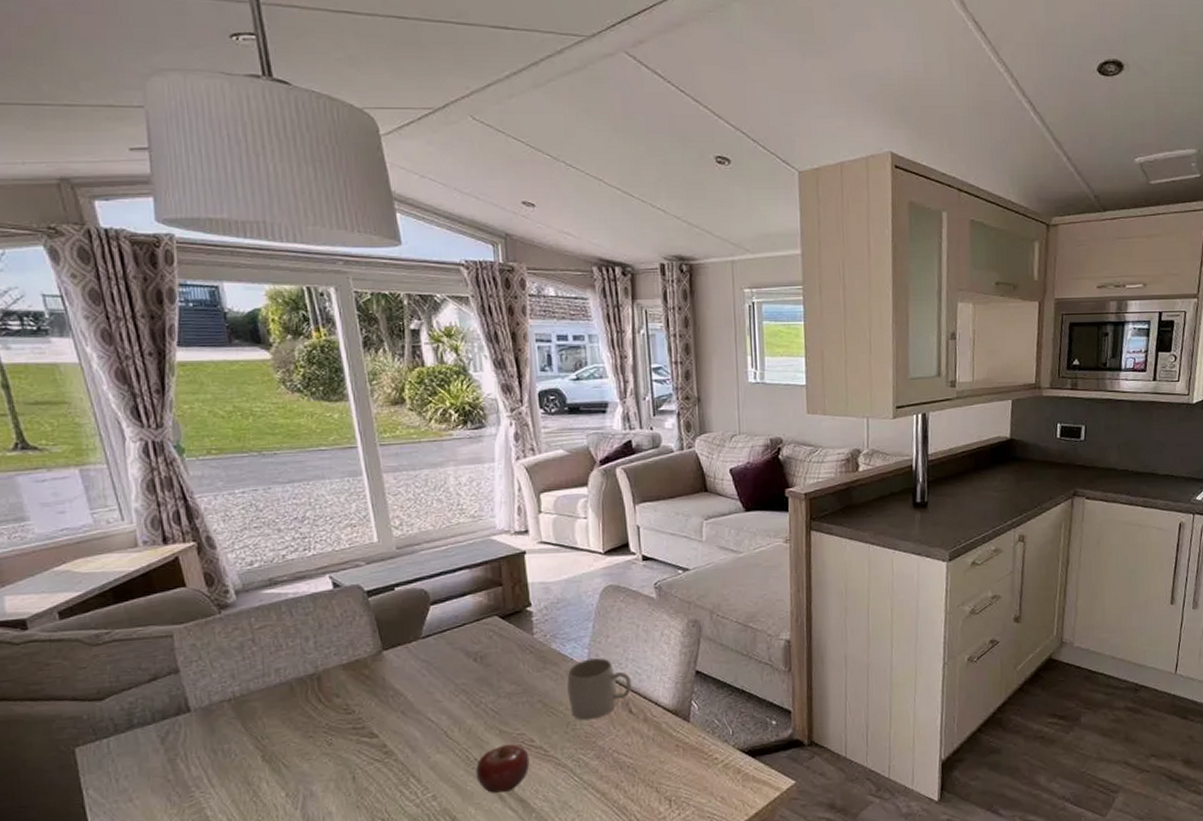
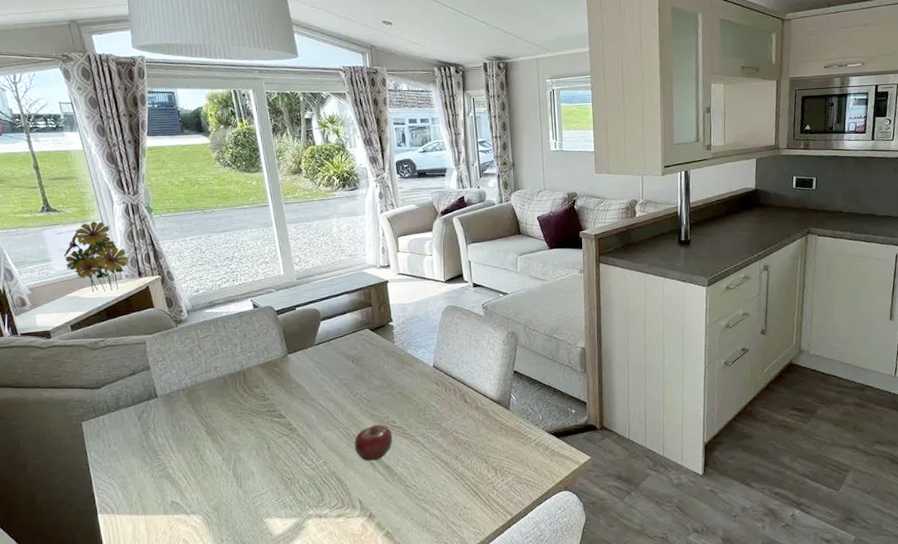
flower bouquet: none [47,464,150,566] -> present [63,220,130,293]
mug: present [567,658,632,721] -> none [419,361,467,408]

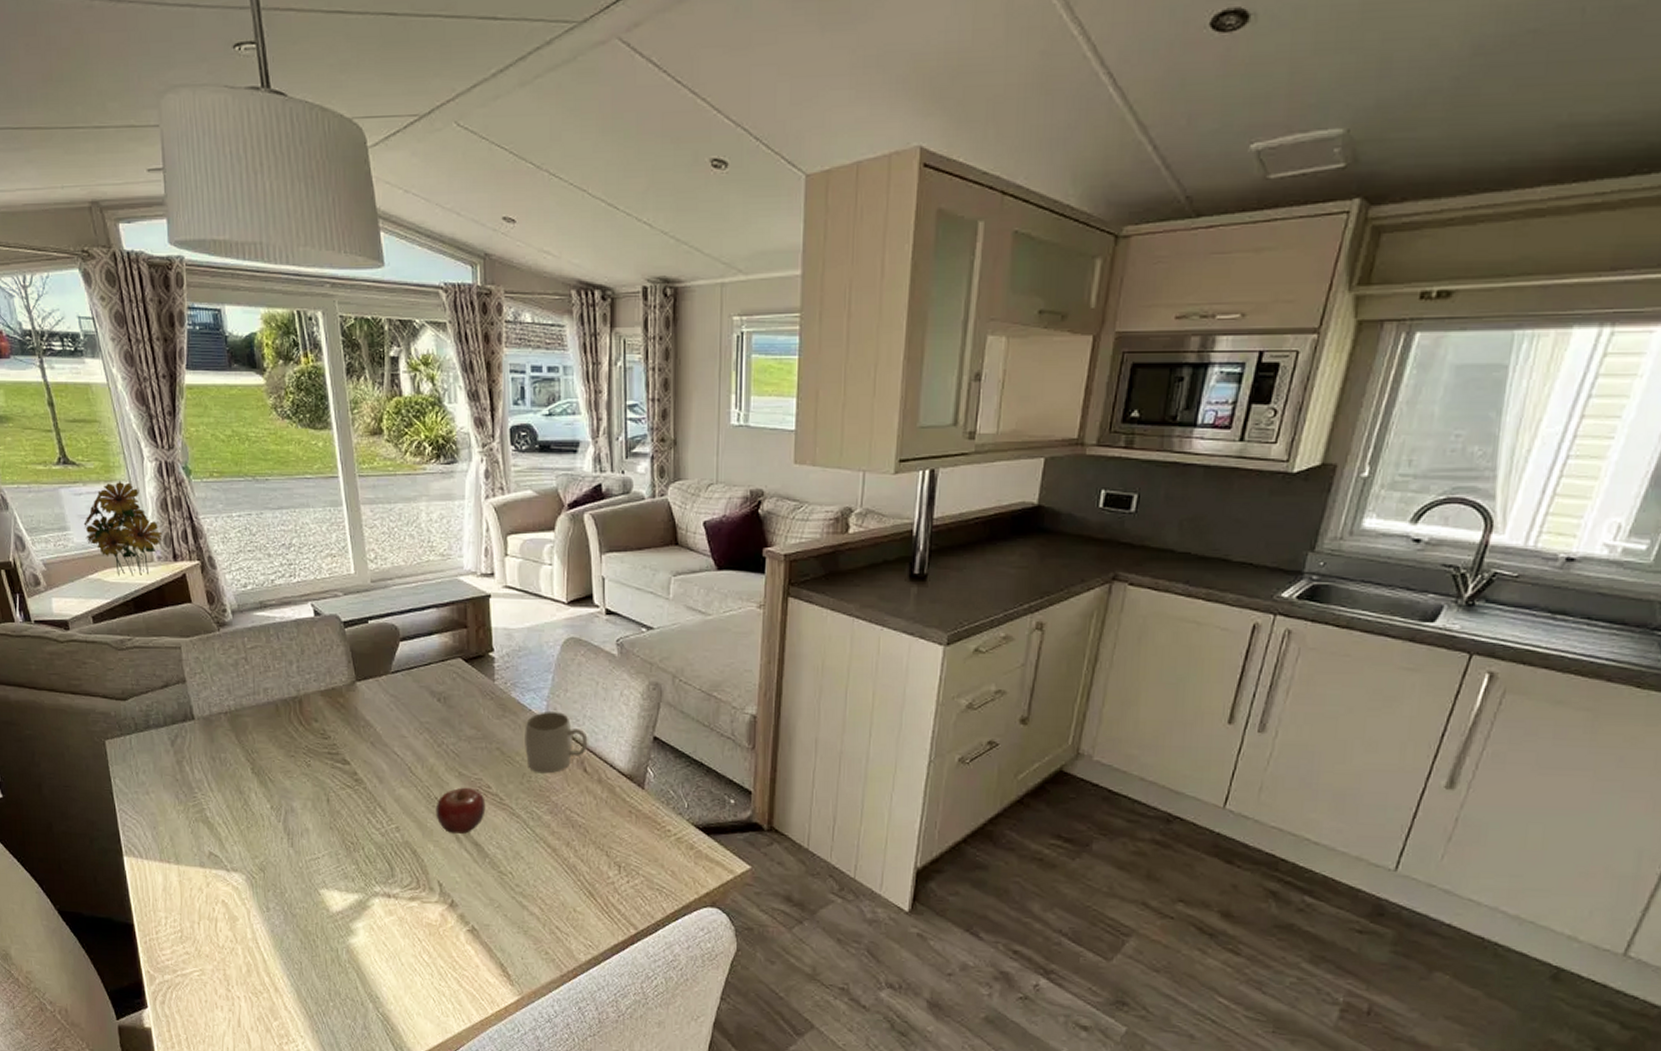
mug: none [419,361,467,408] -> present [525,712,588,774]

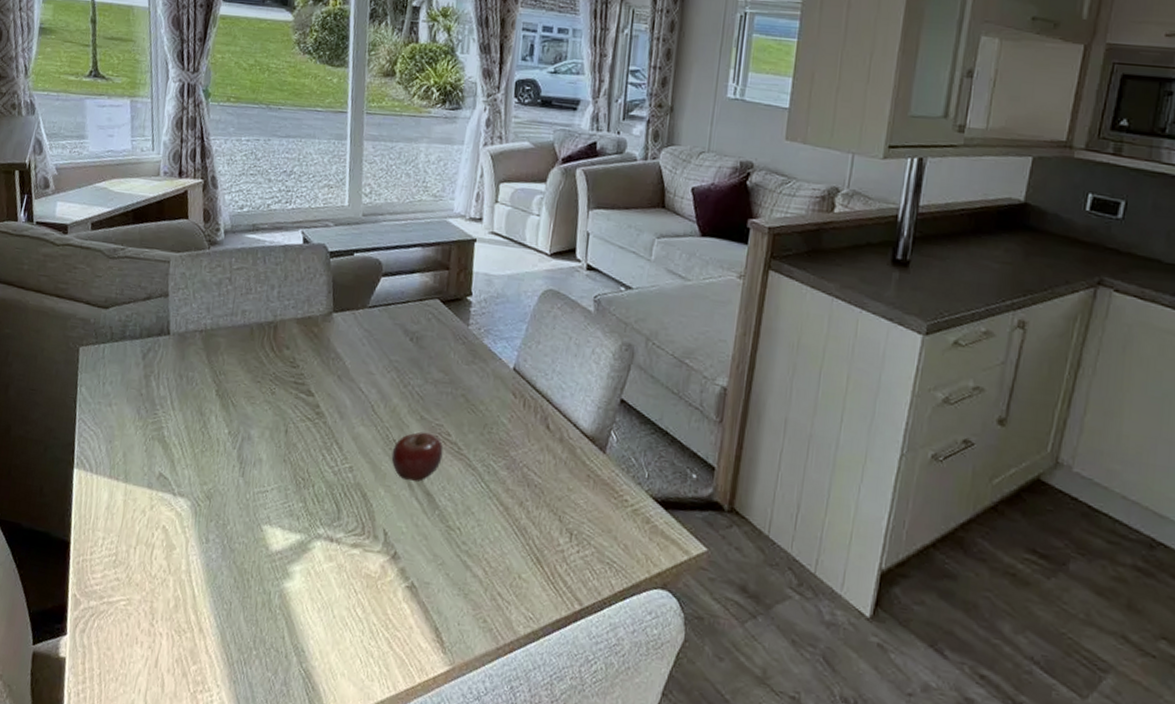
flower bouquet: present [83,481,163,577] -> none [100,97,173,189]
mug: present [525,712,588,774] -> none [490,362,555,427]

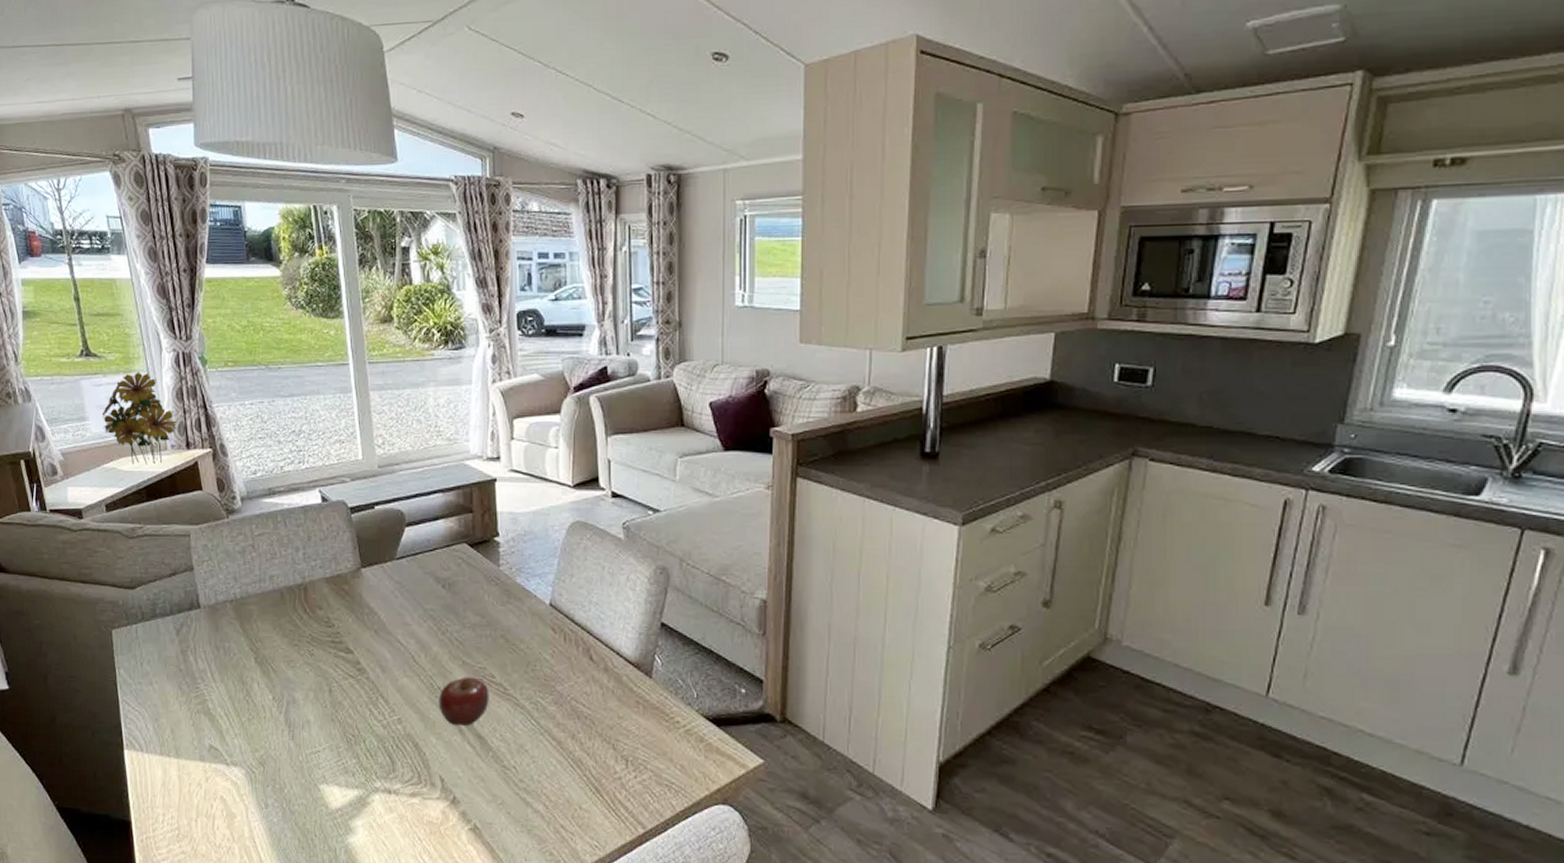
flower bouquet: none [100,97,173,189] -> present [102,371,177,465]

